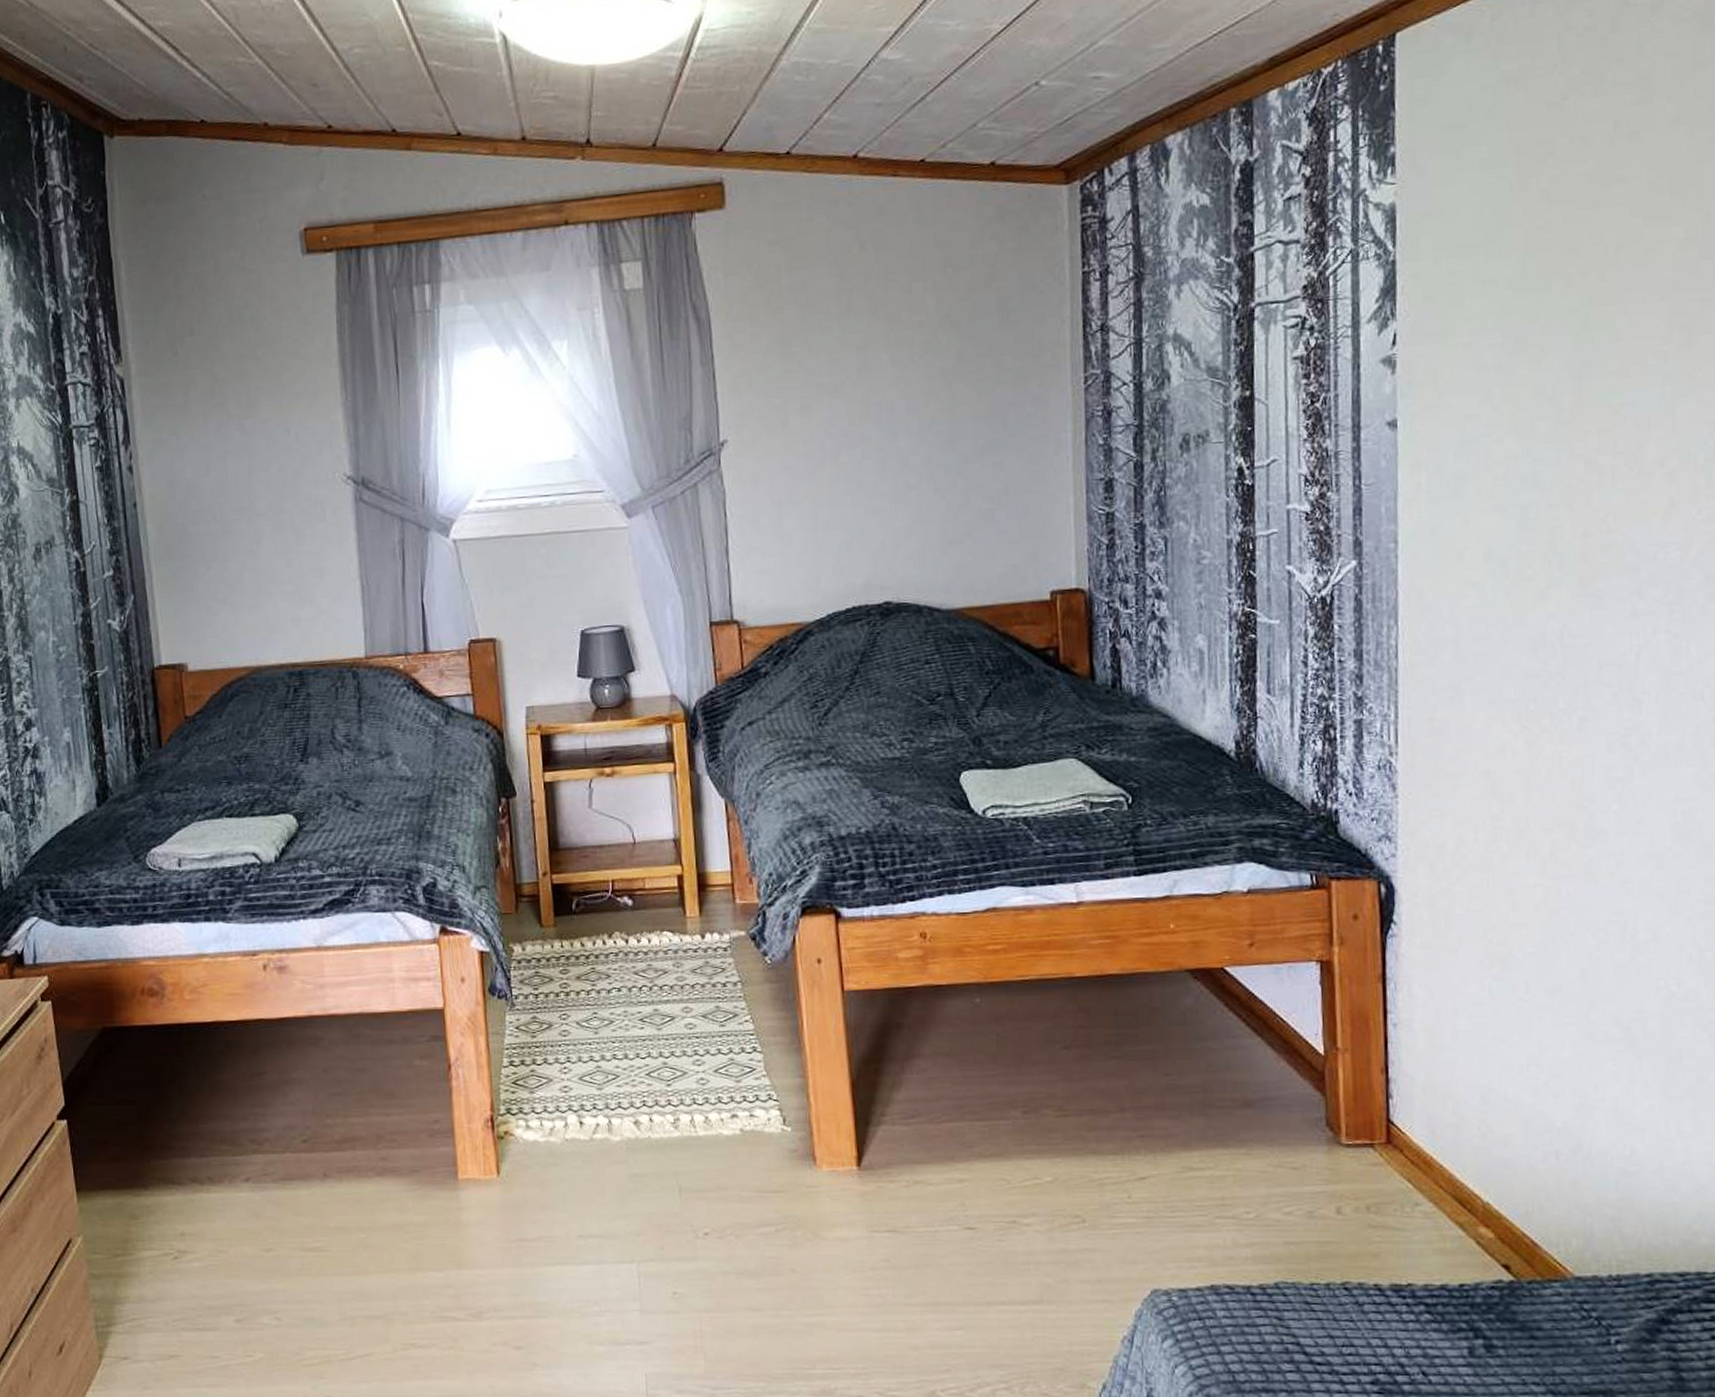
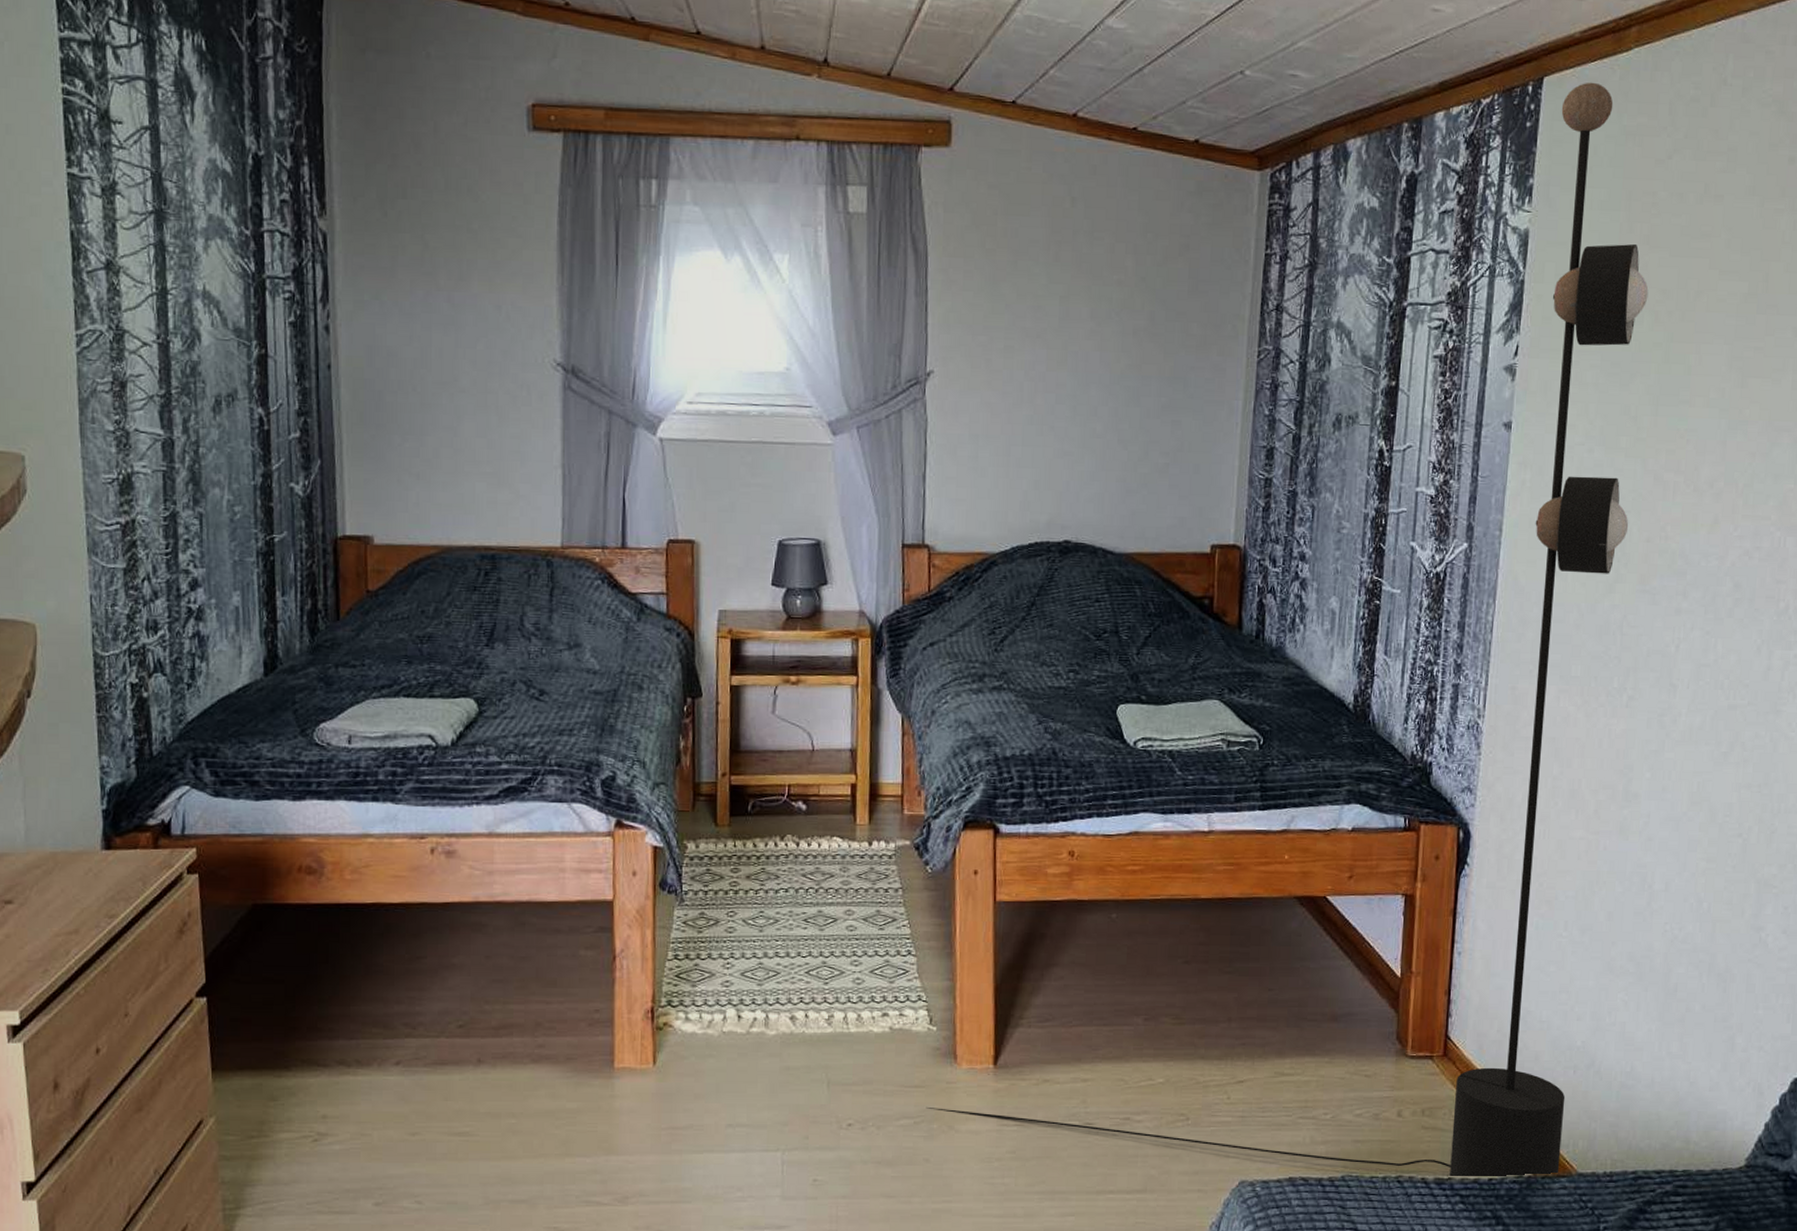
floor lamp: none [787,29,1558,1284] -> present [926,82,1649,1178]

